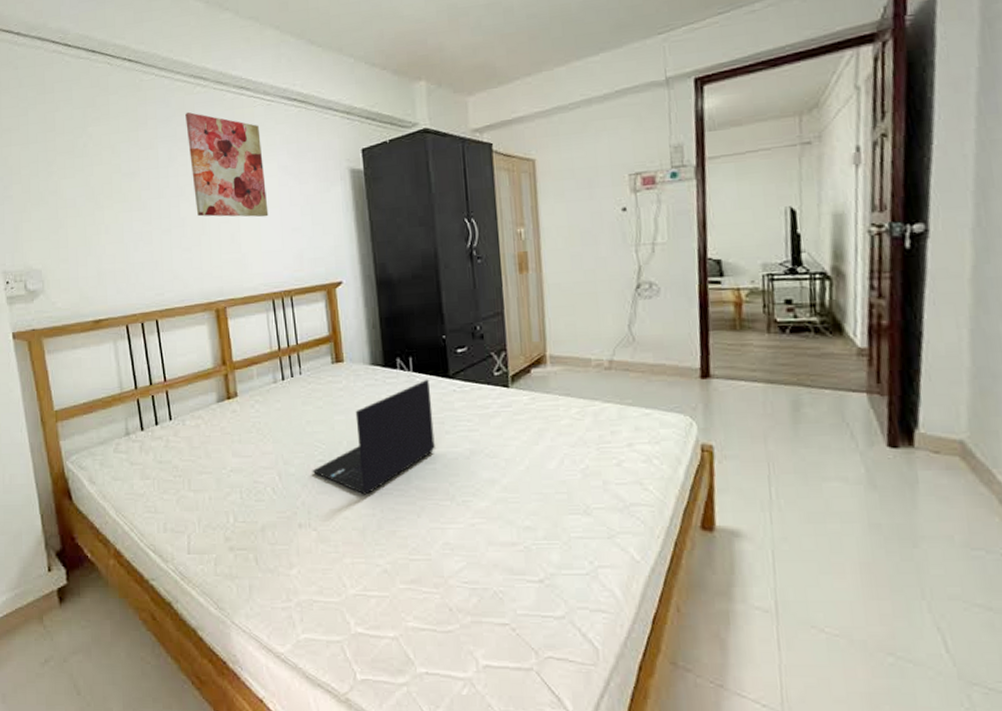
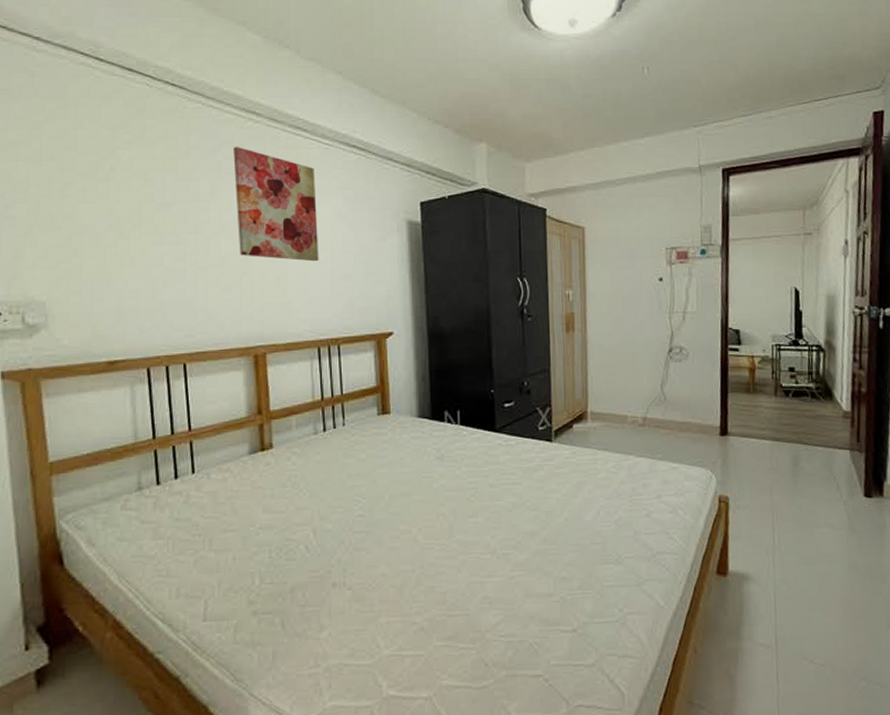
laptop: present [312,379,435,495] -> none [350,432,478,551]

